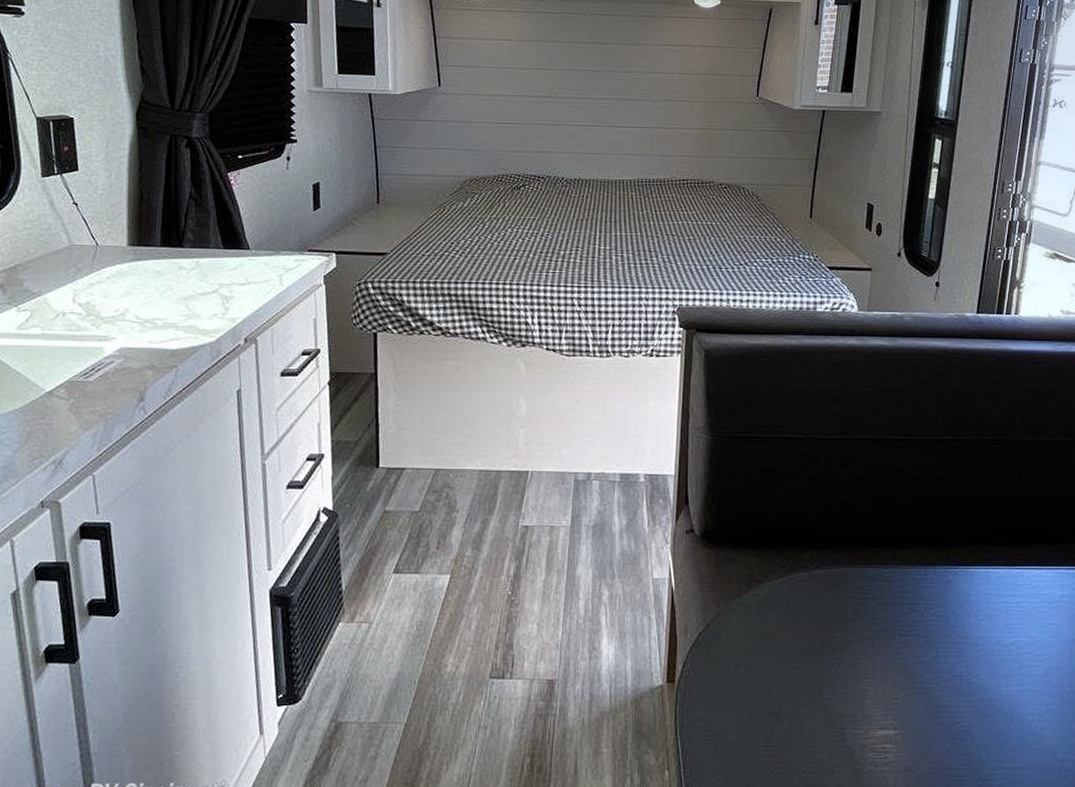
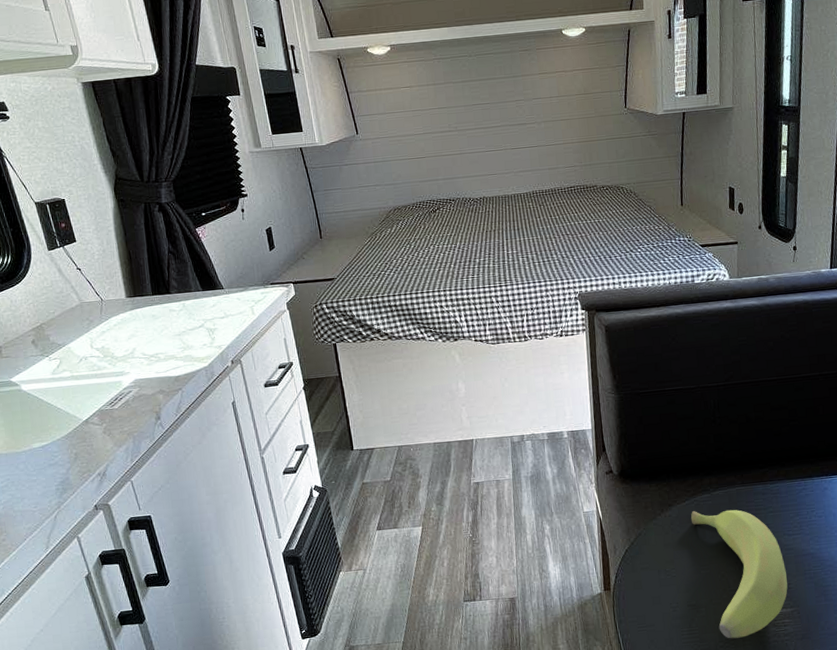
banana: none [784,592,893,763] -> present [691,509,788,639]

